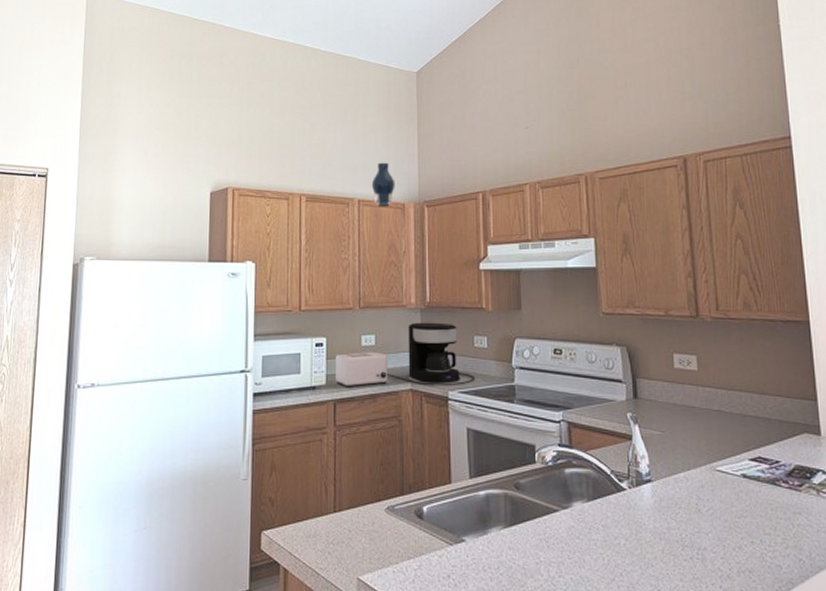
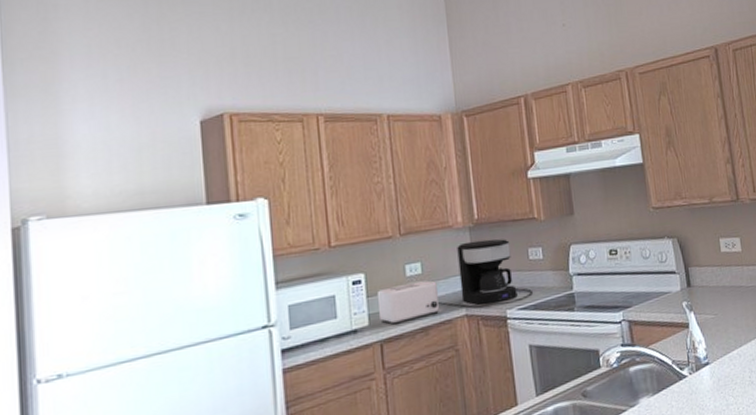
vase: present [371,162,395,207] -> none [400,71,429,122]

